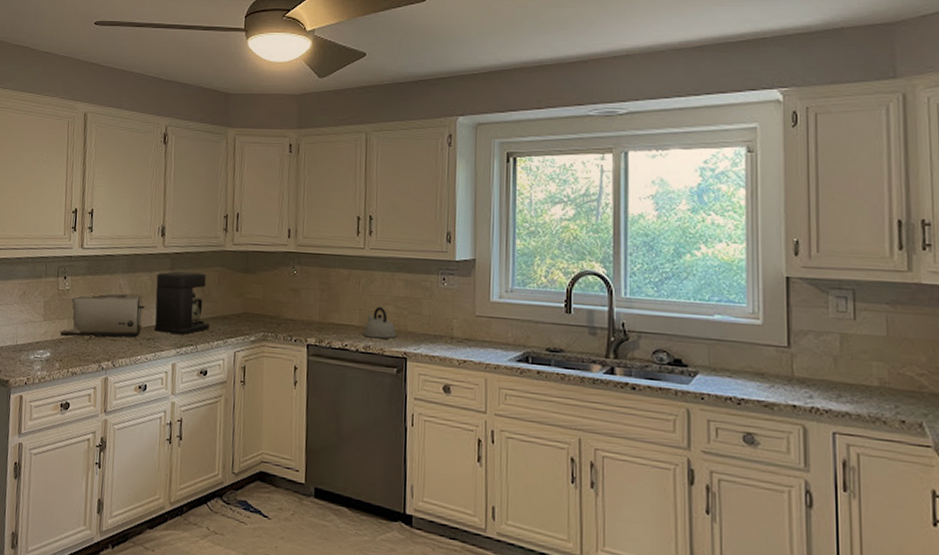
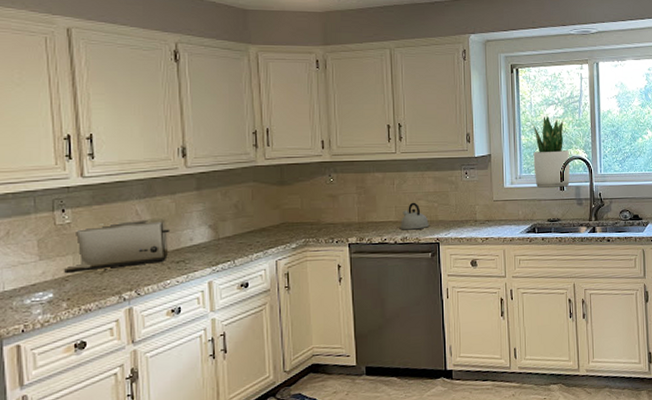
coffee maker: present [154,271,209,334] -> none [181,190,246,253]
planter: none [530,216,581,309] -> present [532,115,571,188]

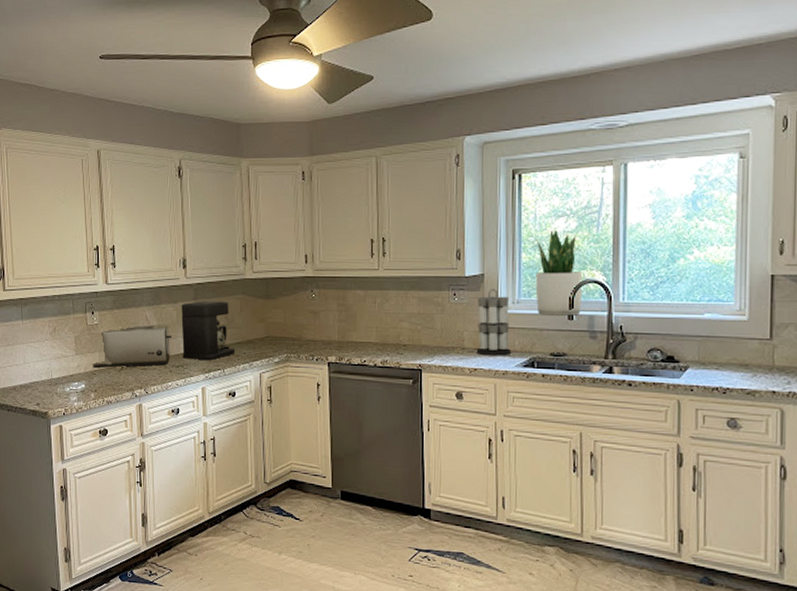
coffee maker: none [181,190,246,253] -> present [181,301,235,360]
kettle: present [400,202,429,230] -> none [381,323,411,353]
spice rack: none [486,167,516,226] -> present [476,289,511,356]

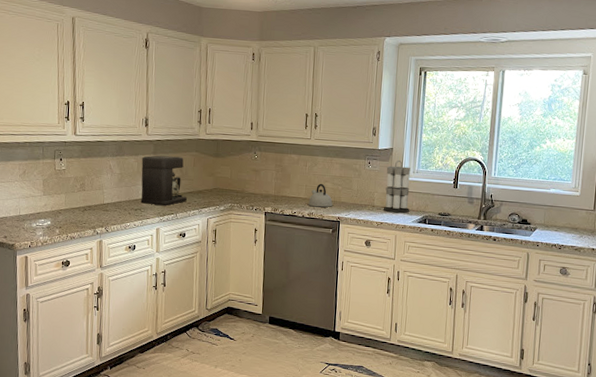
toaster: present [92,325,172,369] -> none [58,172,133,209]
kettle: none [381,323,411,353] -> present [308,183,333,208]
planter: present [535,229,583,316] -> none [431,117,466,185]

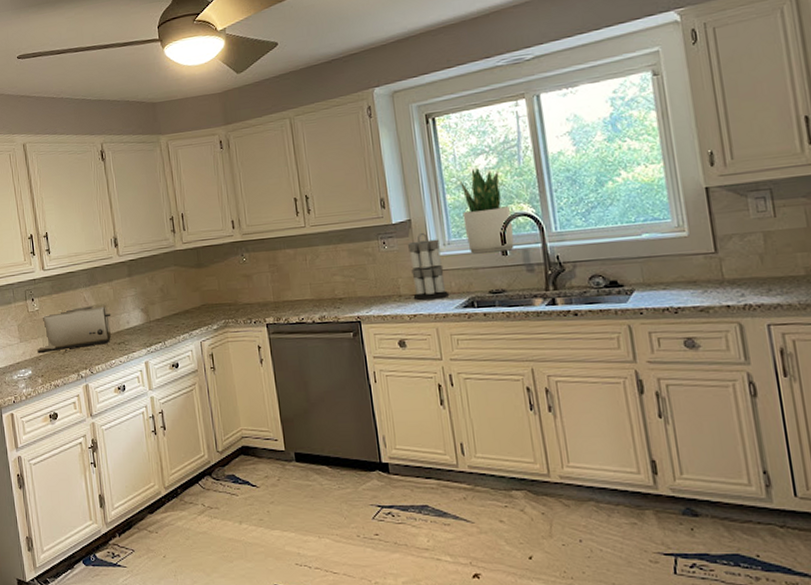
toaster: none [58,172,133,209] -> present [36,304,112,354]
coffee maker: present [140,155,187,205] -> none [117,275,173,335]
kettle: present [308,183,333,208] -> none [316,278,348,309]
planter: none [431,117,466,185] -> present [458,167,514,254]

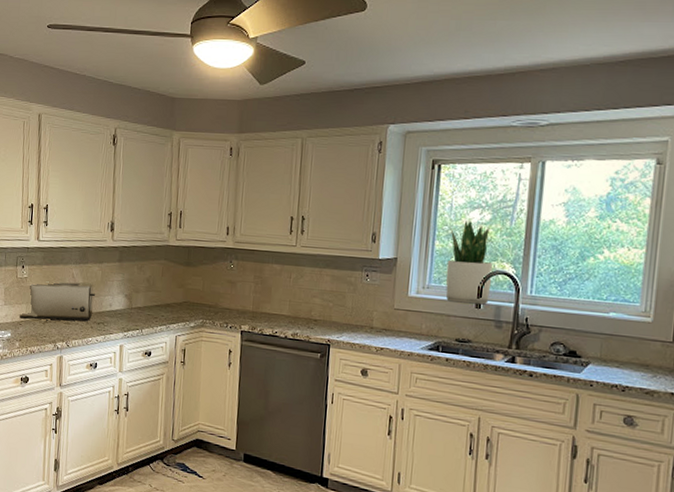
spice rack: present [407,233,448,301] -> none [383,273,419,338]

